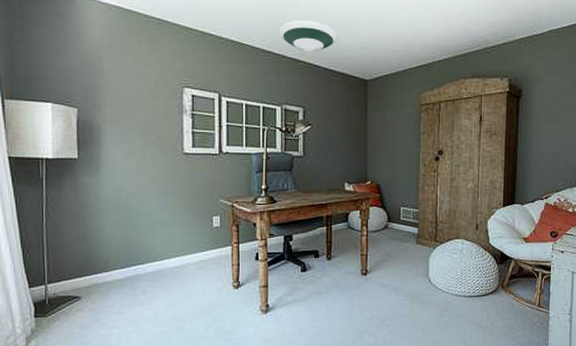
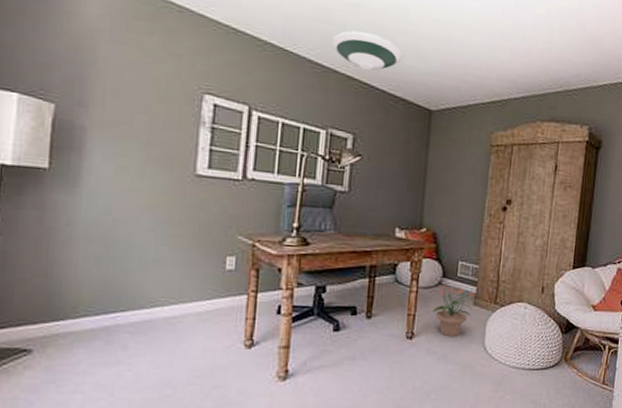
potted plant: none [382,228,416,272] -> present [433,285,474,337]

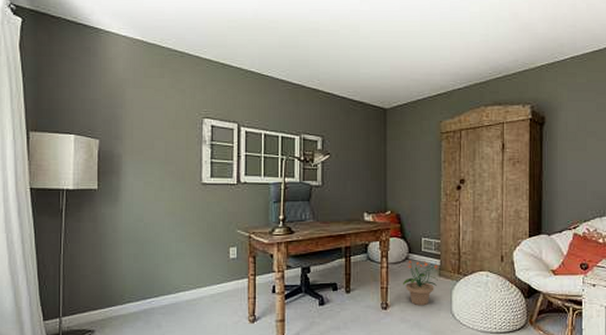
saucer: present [331,30,403,71] -> none [298,51,357,82]

